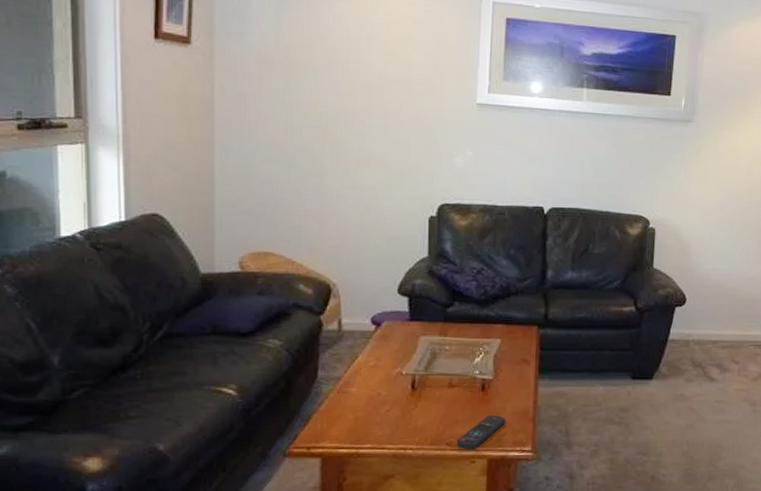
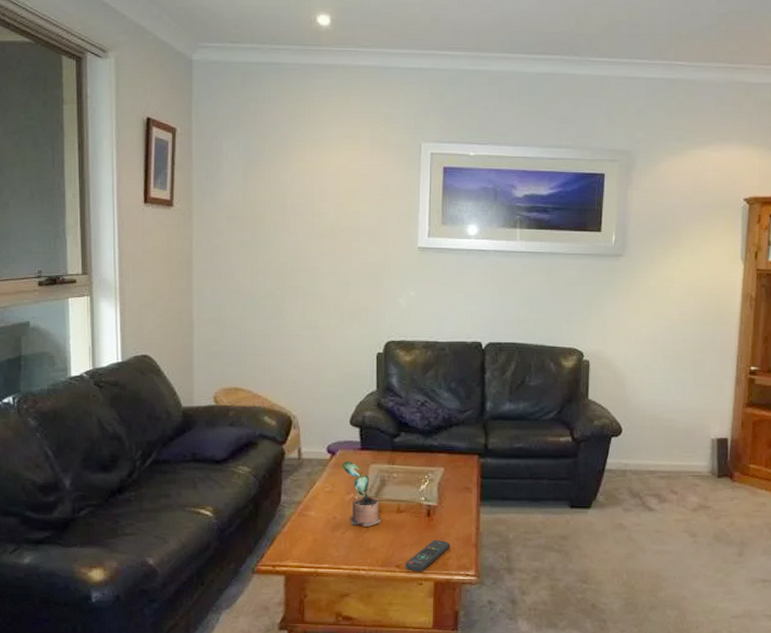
potted plant: none [388,333,431,403] -> present [342,461,381,527]

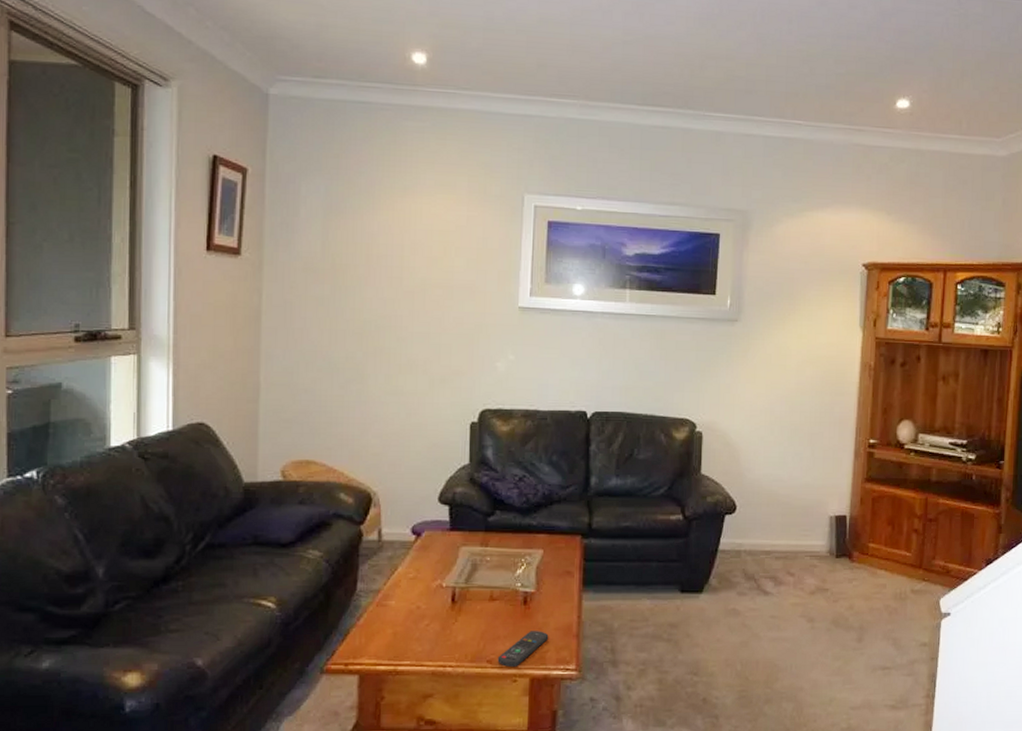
potted plant: present [342,461,381,527] -> none [428,543,472,617]

